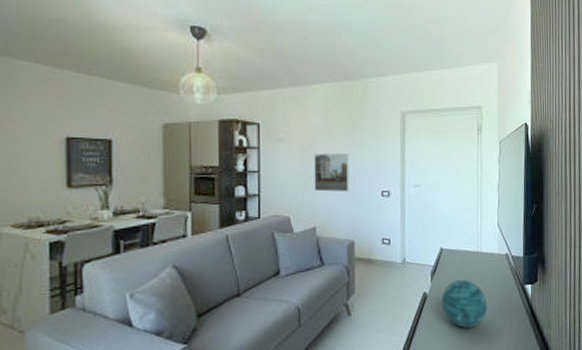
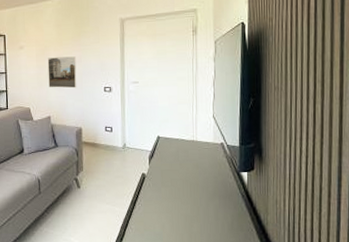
decorative orb: present [441,279,488,328] -> none [159,163,203,206]

